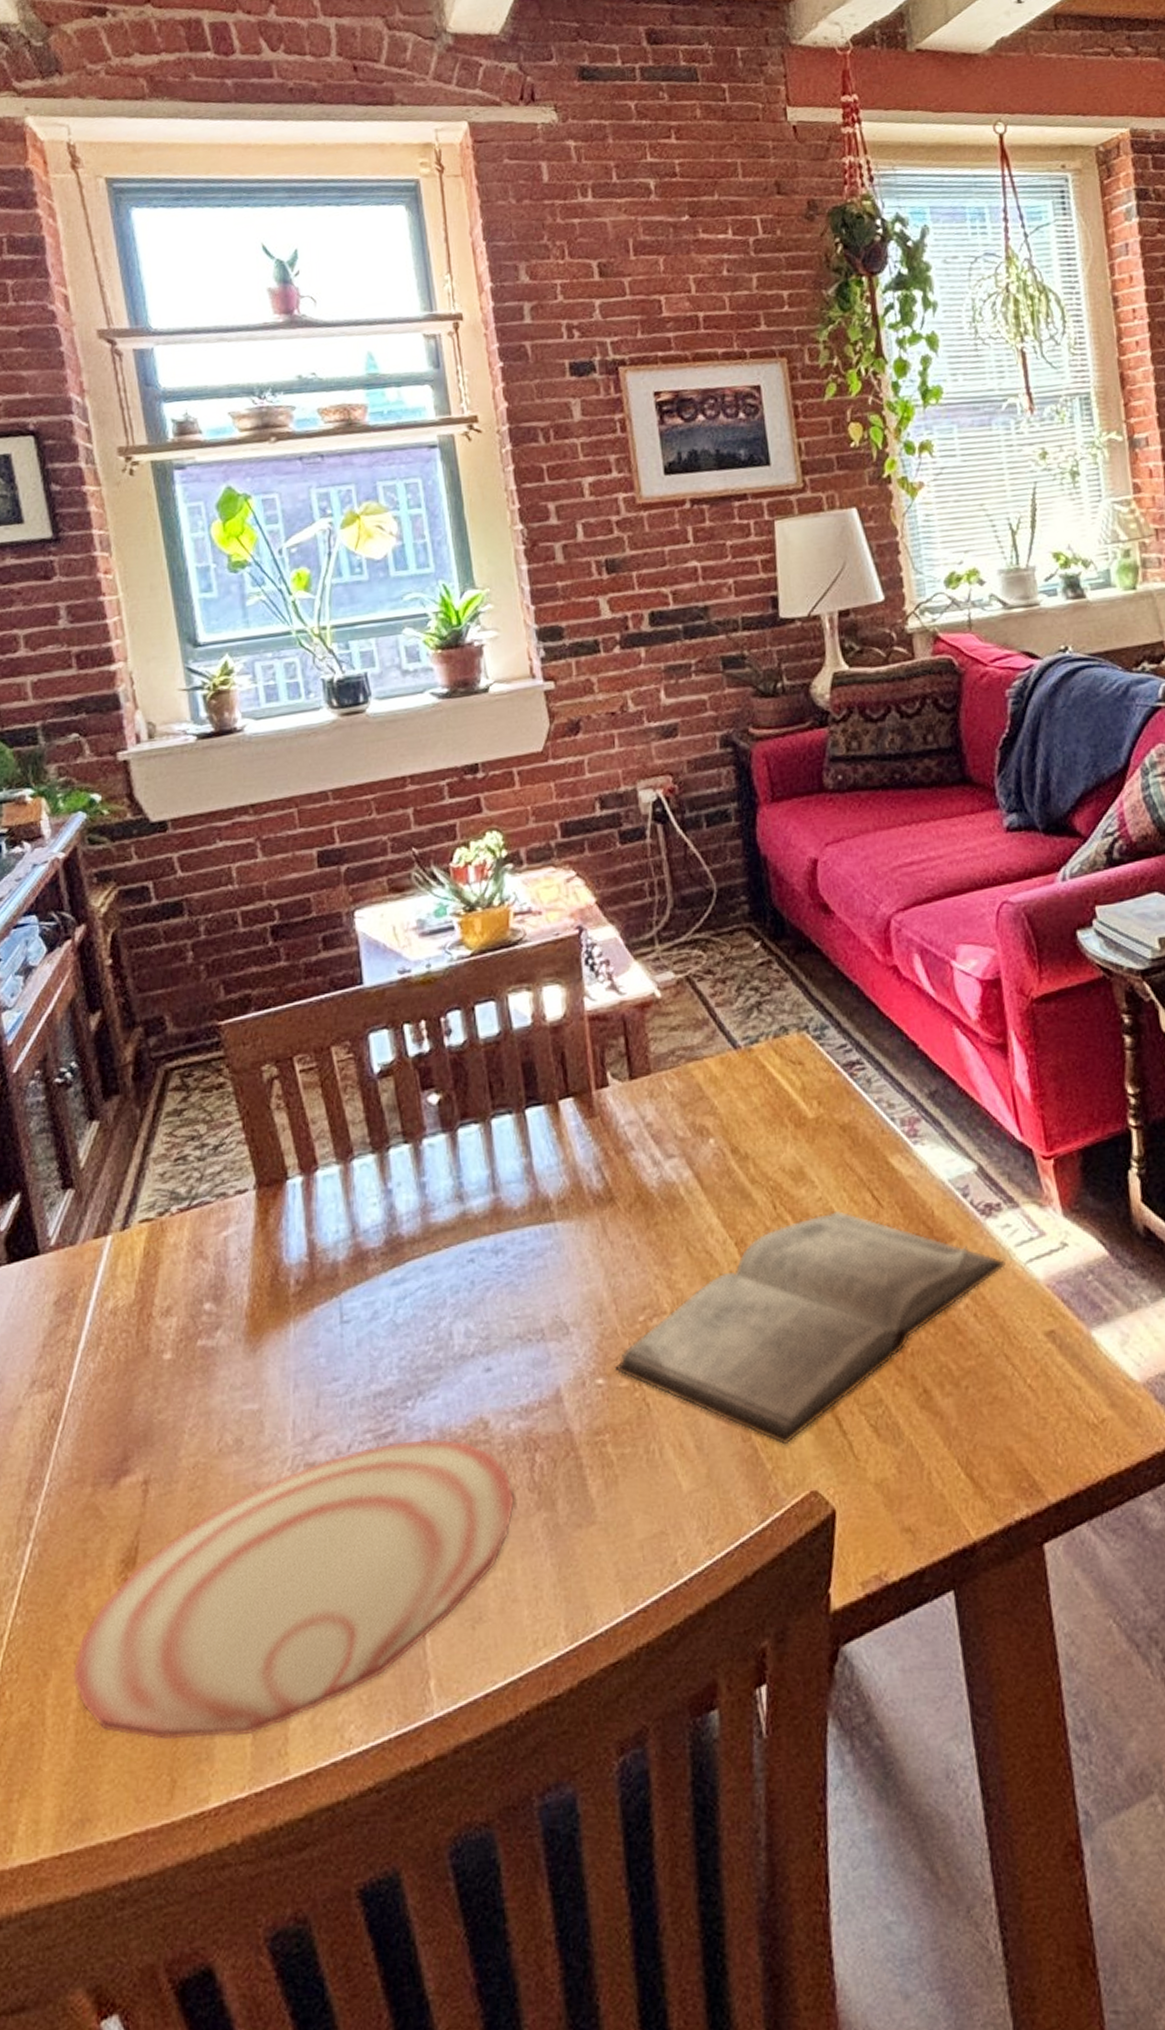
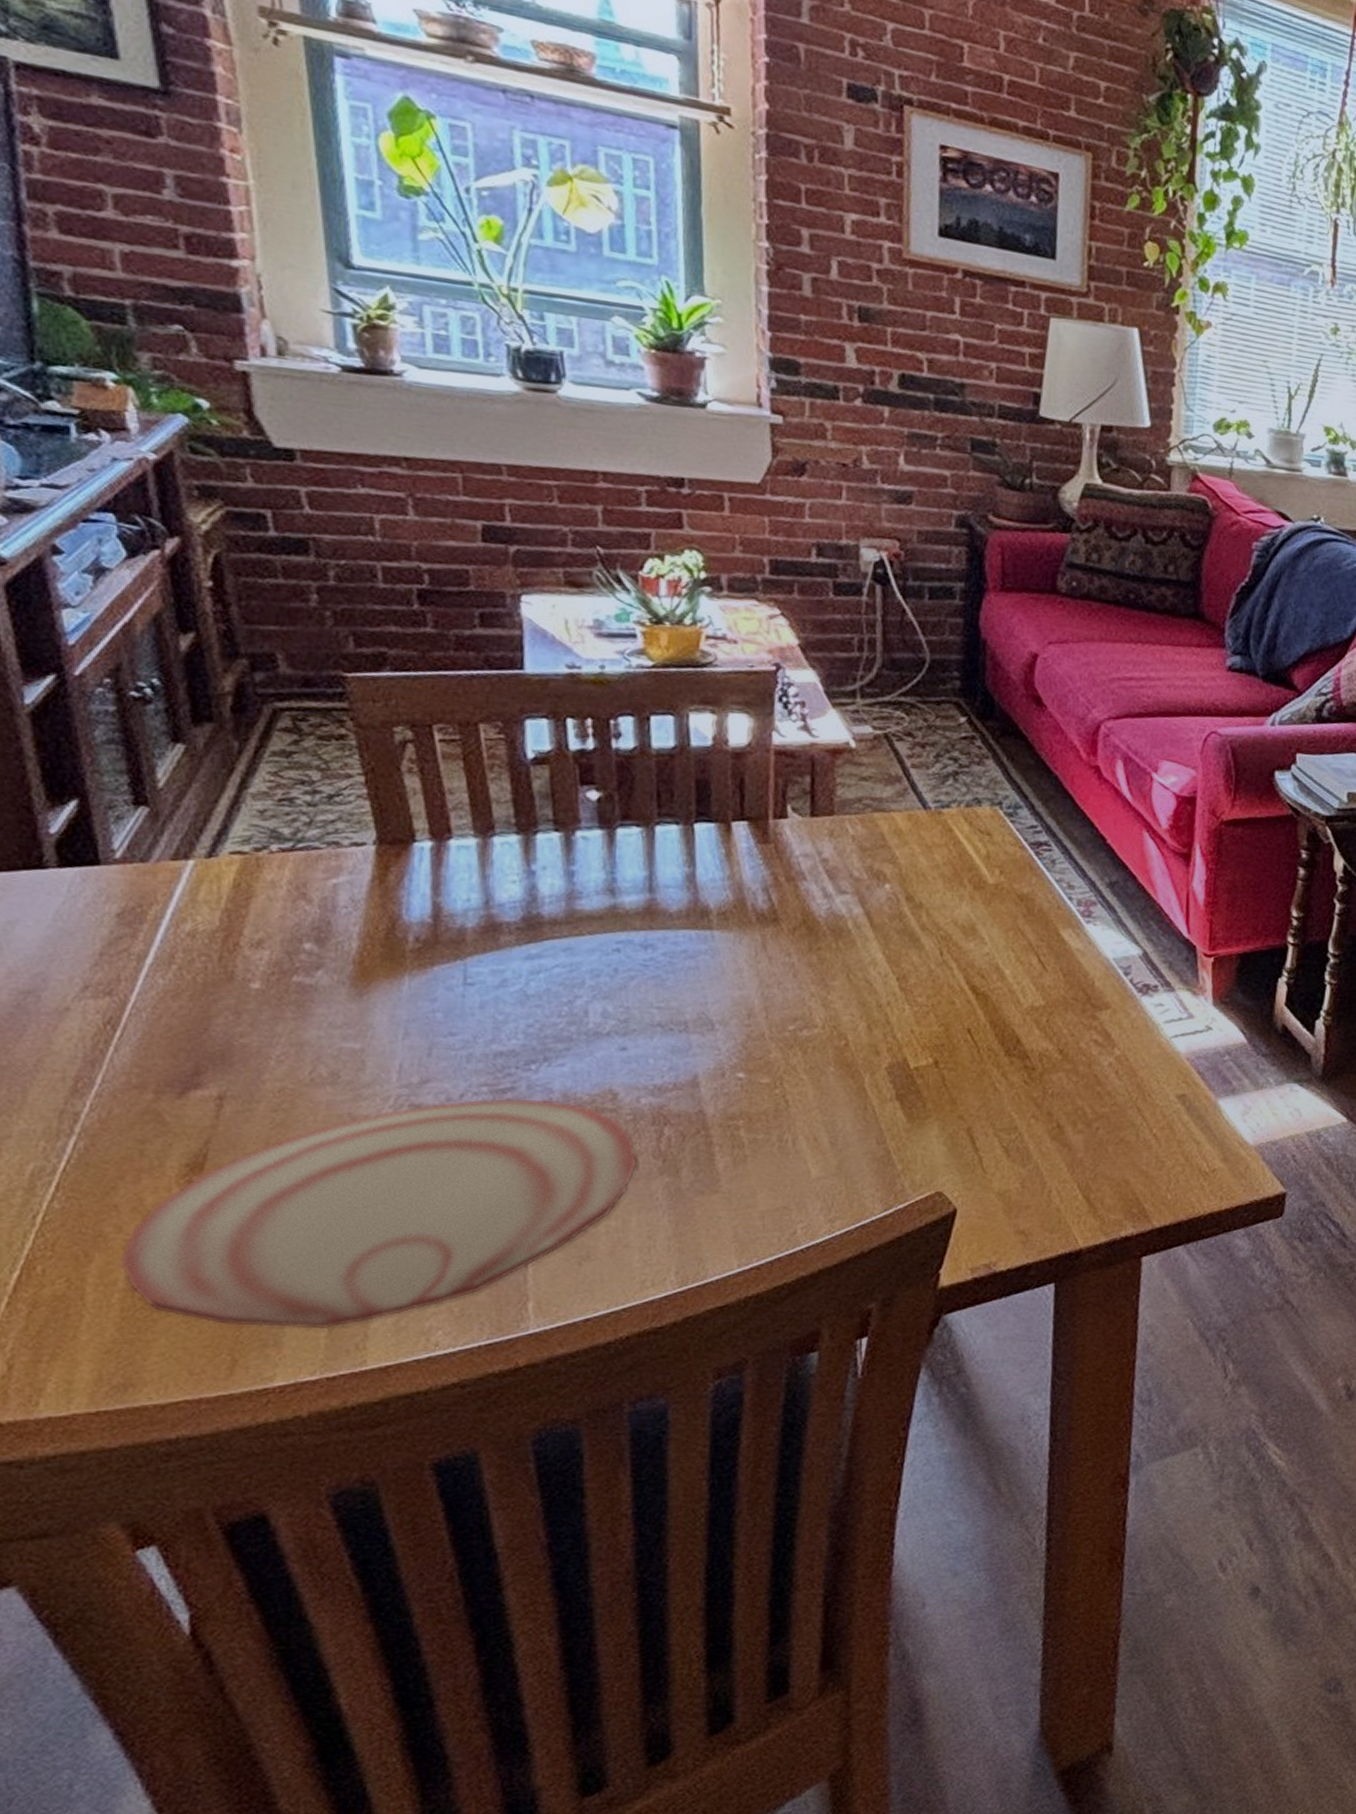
diary: present [614,1211,1006,1445] -> none [756,967,1153,1152]

